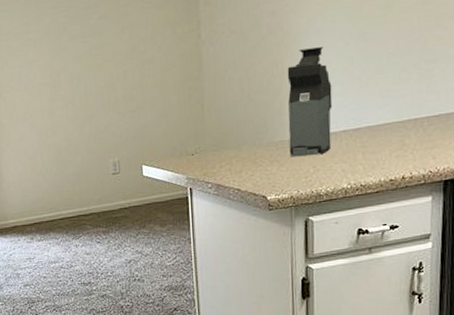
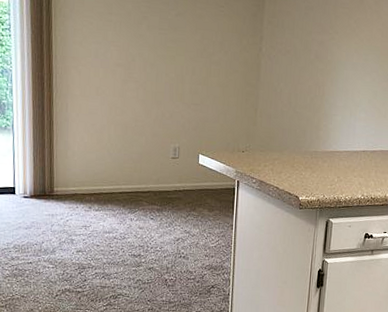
coffee maker: present [287,47,333,157] -> none [321,77,359,168]

